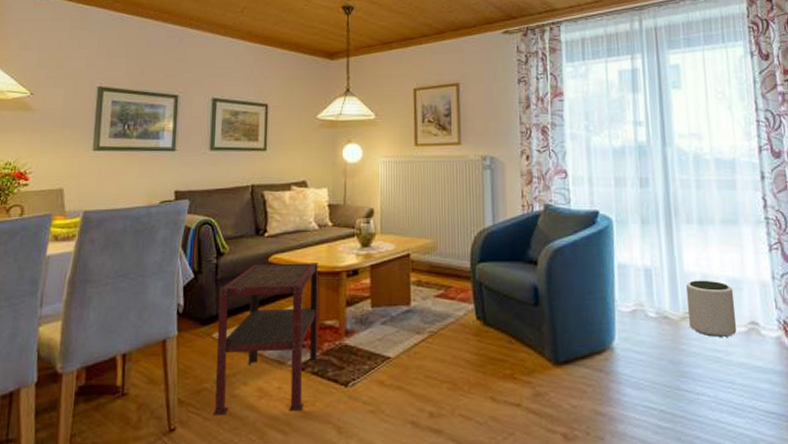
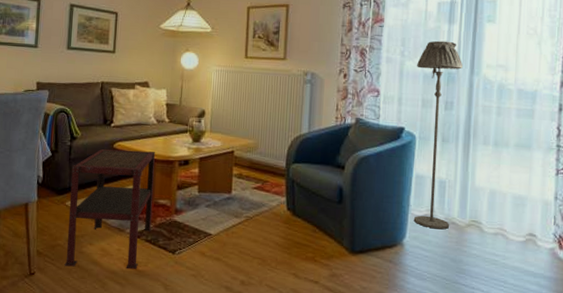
floor lamp: none [604,111,663,326] -> present [413,40,463,230]
plant pot: present [686,280,737,337] -> none [474,194,518,244]

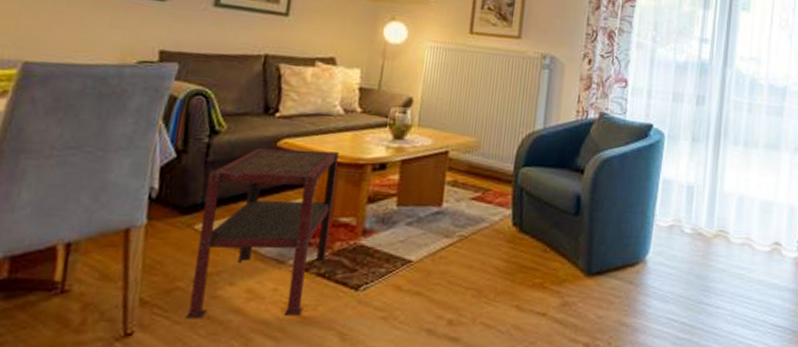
floor lamp: present [413,40,463,230] -> none [658,26,717,242]

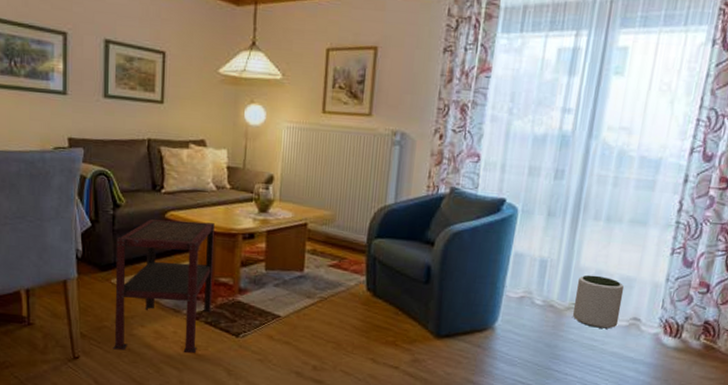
plant pot: none [721,200,765,255] -> present [573,275,624,329]

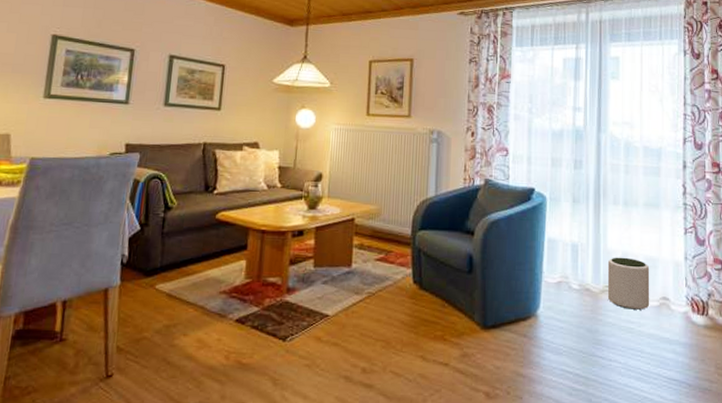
side table: present [113,219,215,354] -> none [151,220,265,364]

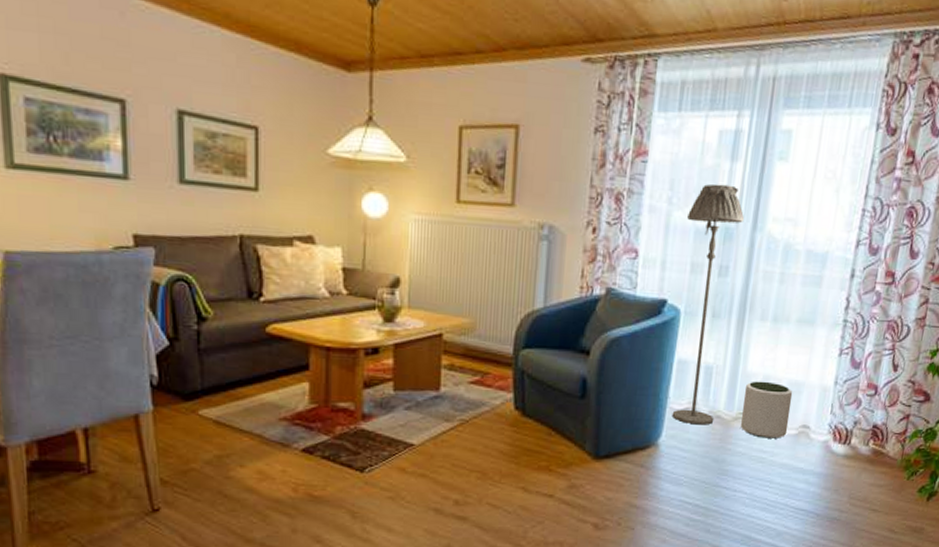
floor lamp: none [545,97,591,297] -> present [672,183,745,425]

